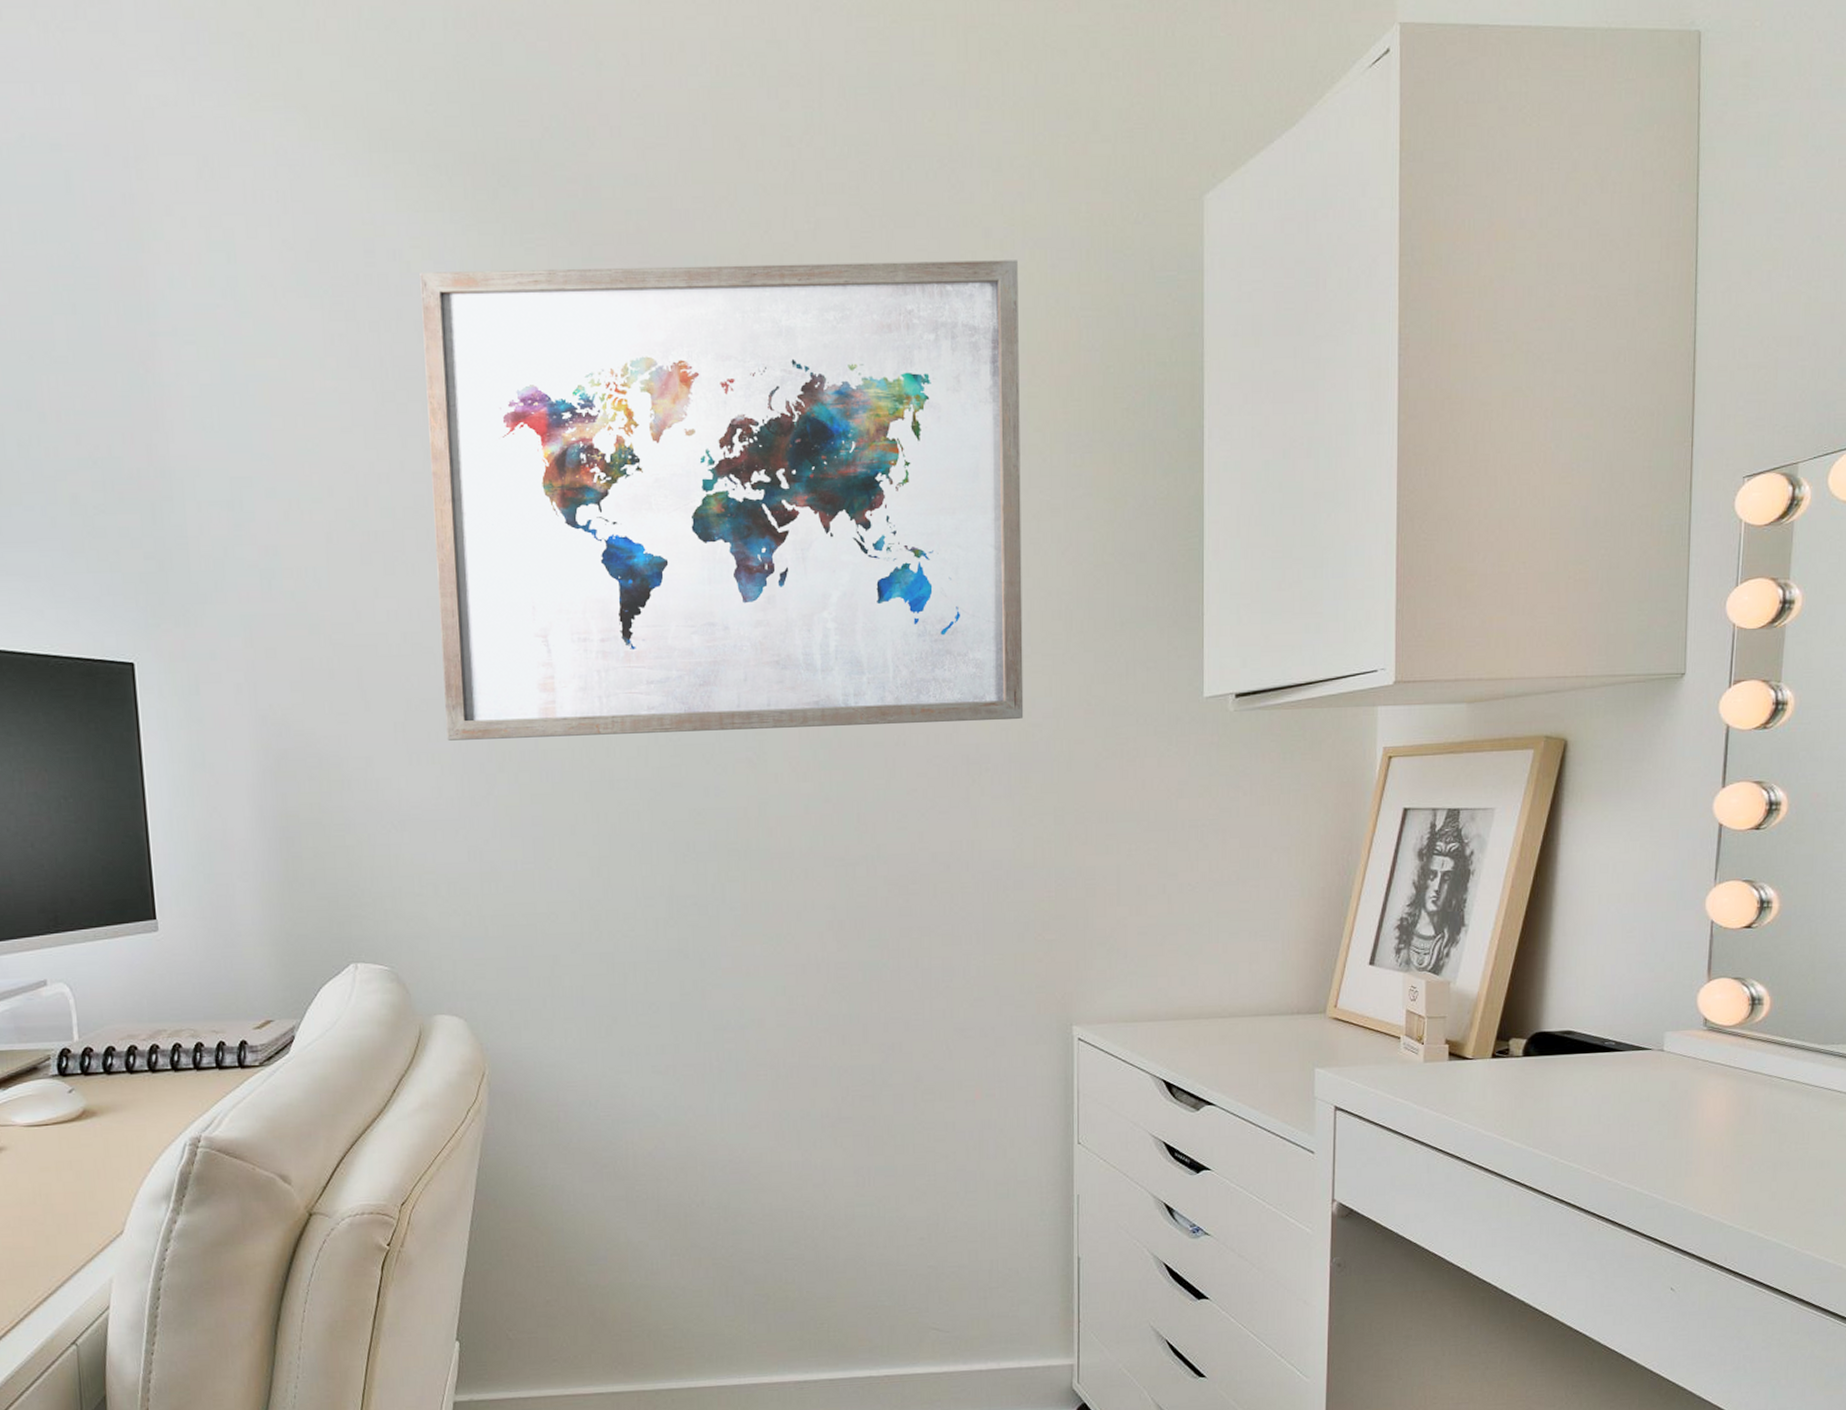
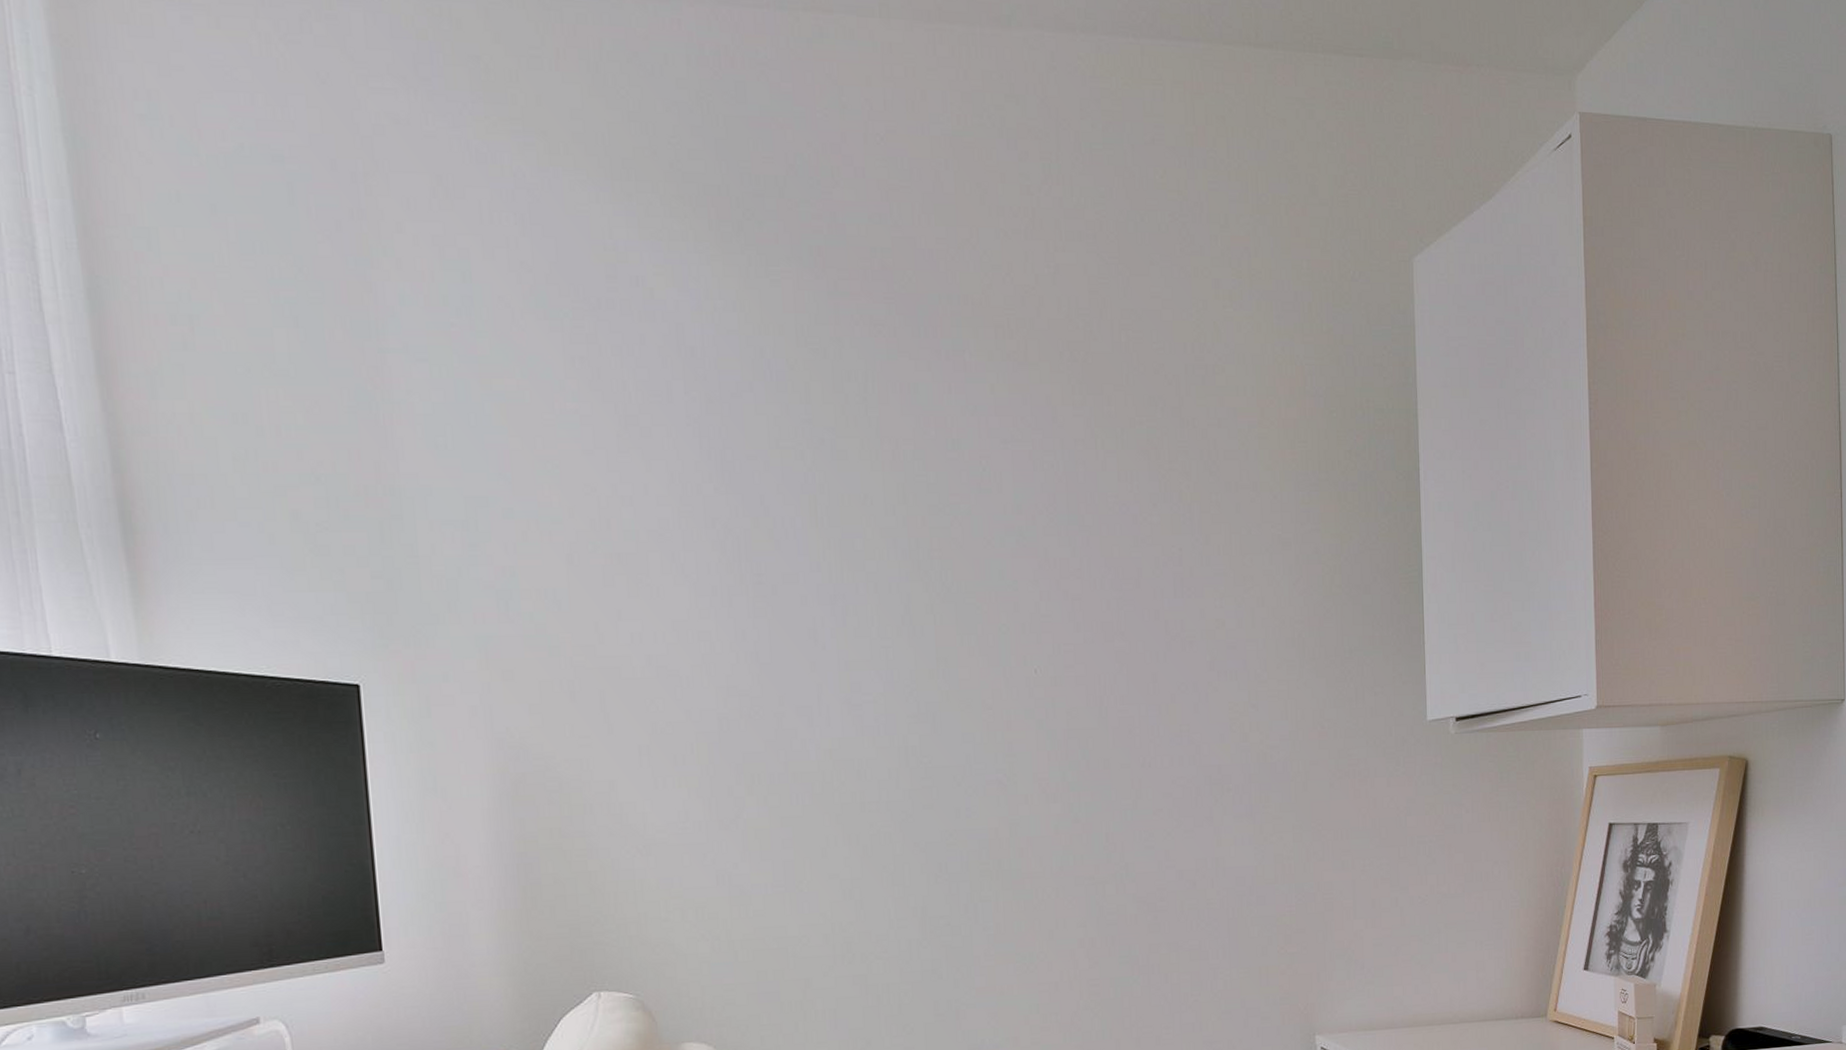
wall art: present [420,260,1024,741] -> none [663,299,1262,764]

